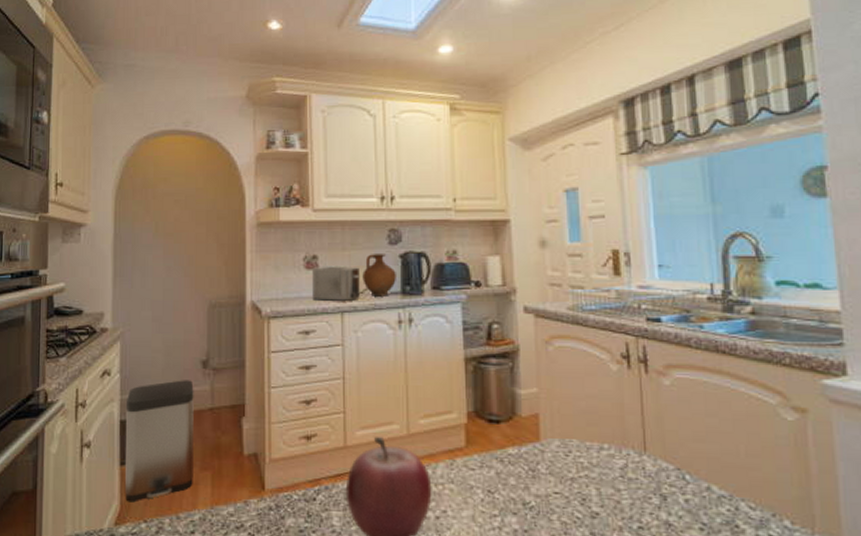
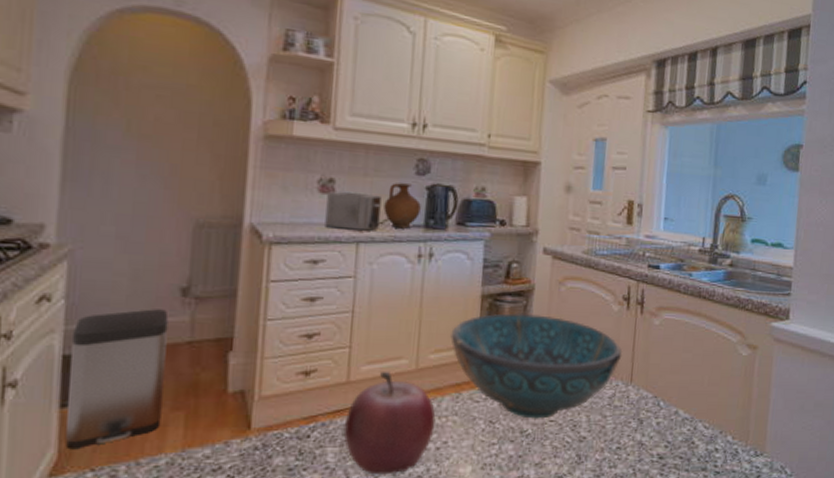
decorative bowl: none [437,376,630,492] -> present [449,313,623,420]

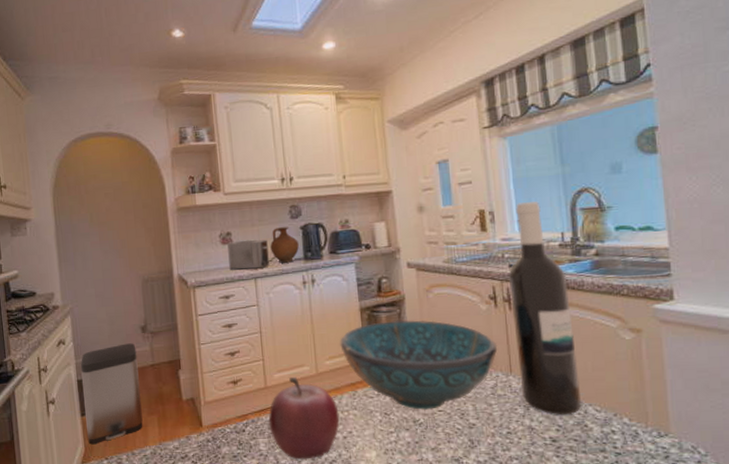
wine bottle: none [638,199,701,430] -> present [508,201,582,414]

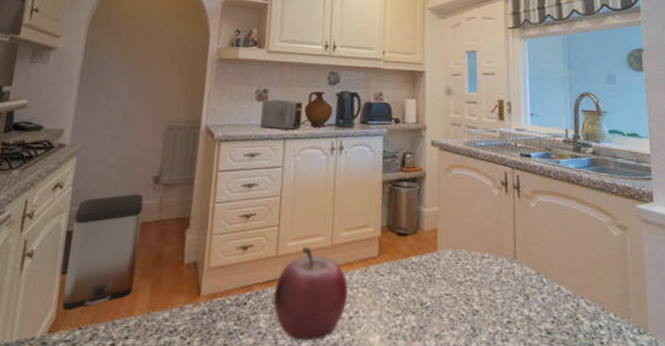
decorative bowl: present [339,320,498,411] -> none [357,197,505,294]
wine bottle: present [508,201,582,414] -> none [519,98,575,306]

